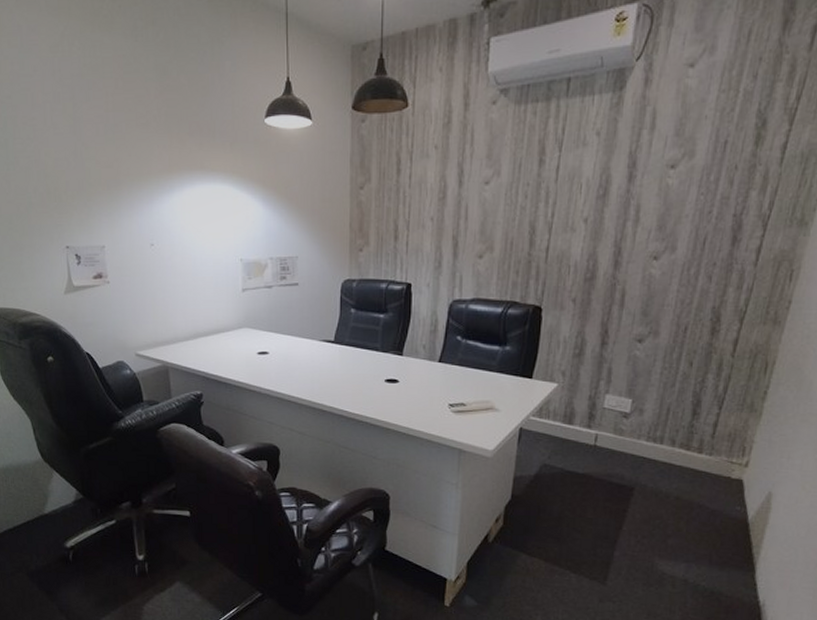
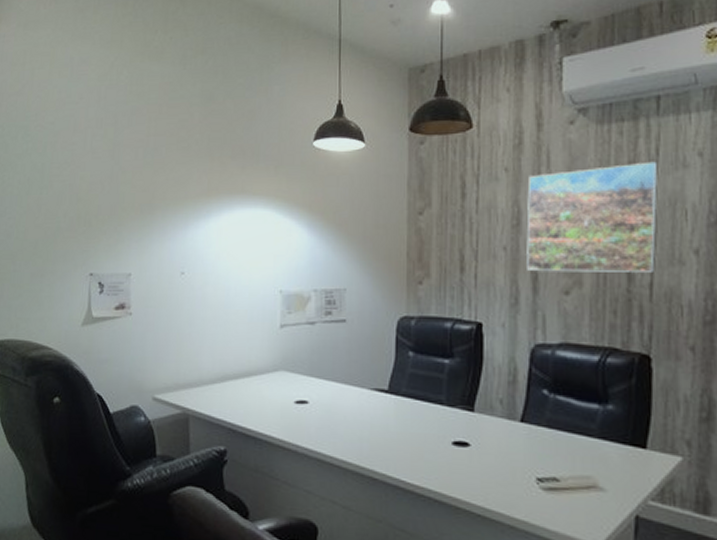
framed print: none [449,140,563,239] -> present [526,161,659,272]

